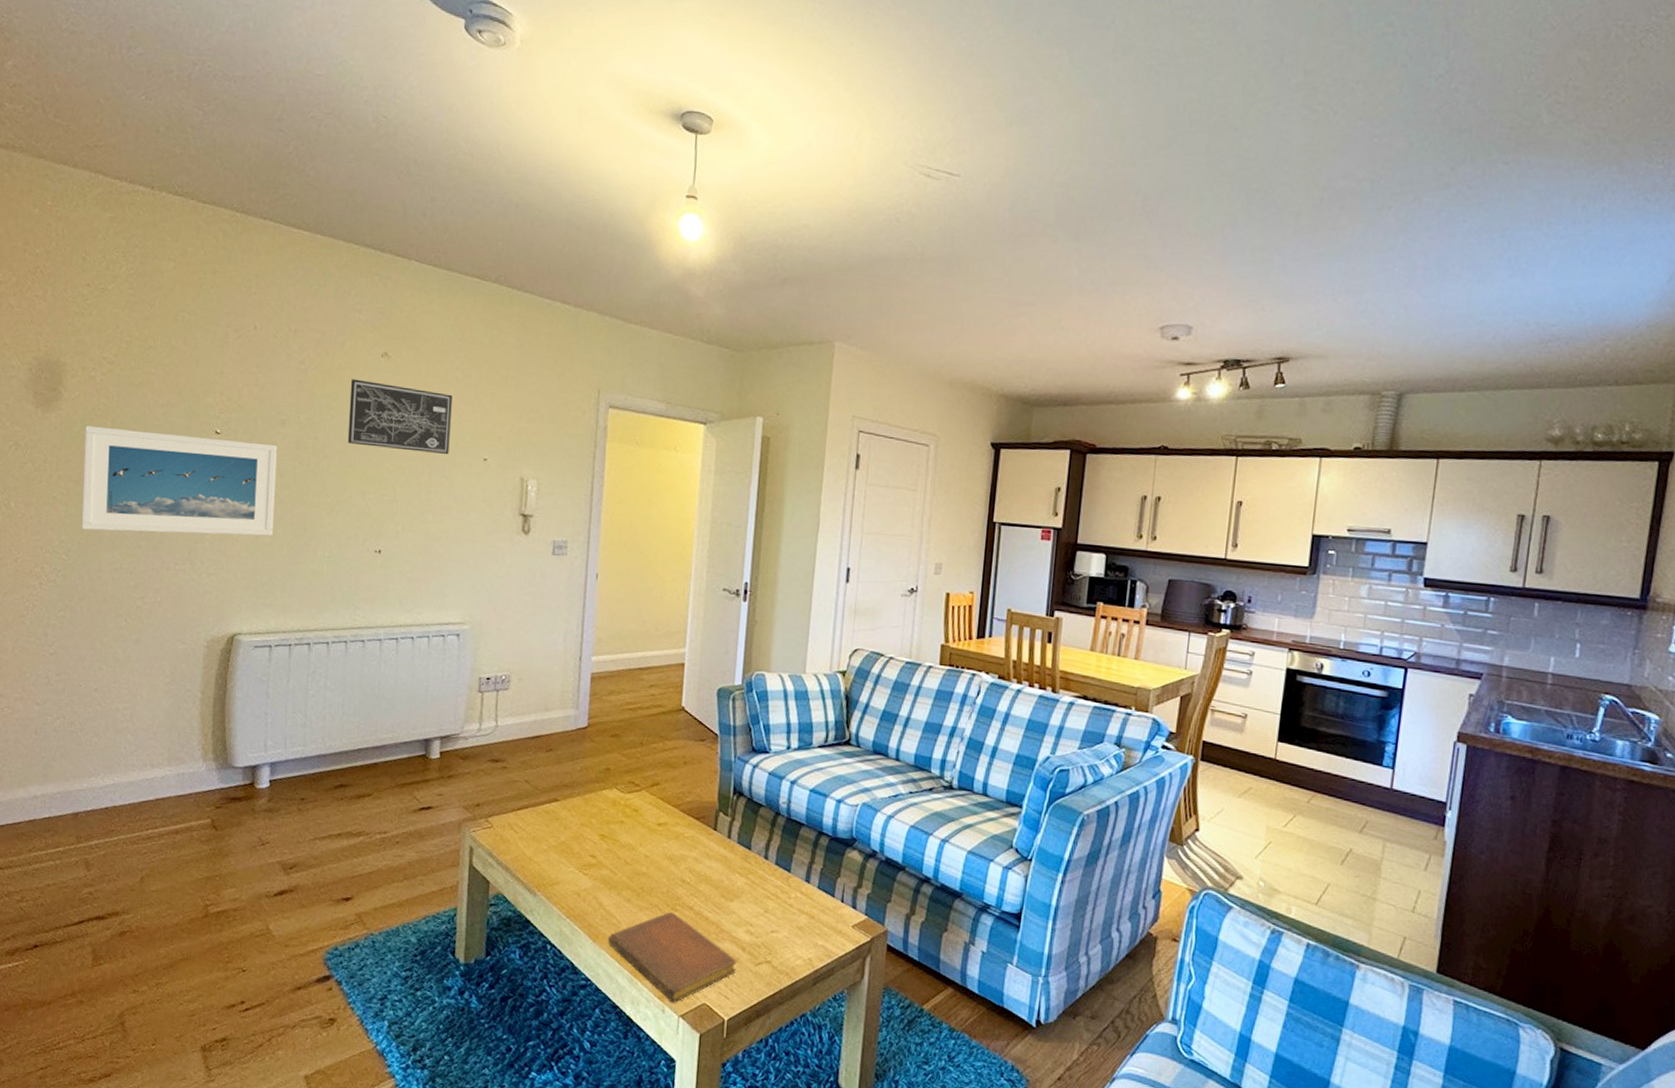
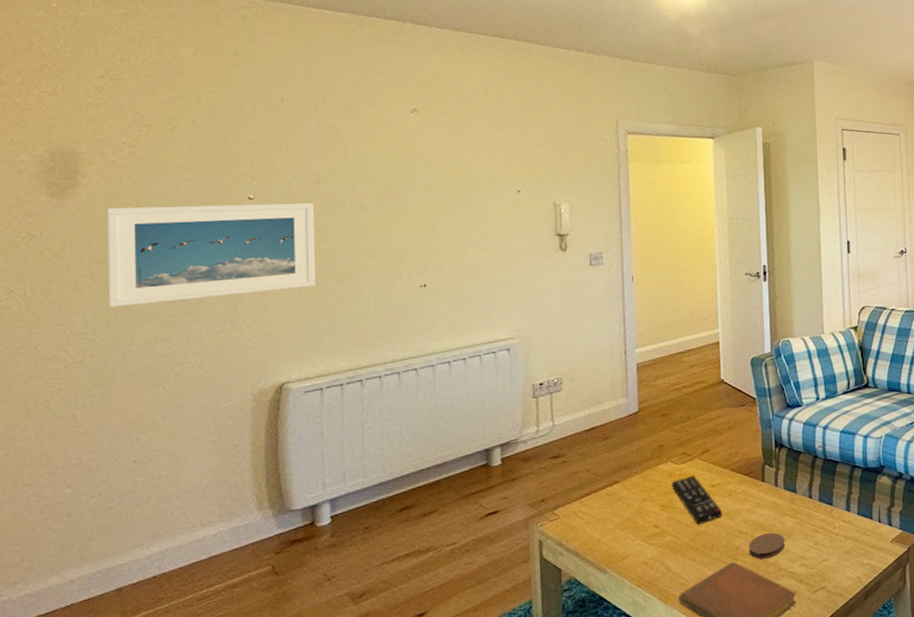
wall art: present [347,379,452,454] -> none [382,135,484,193]
remote control: none [615,808,667,864] -> present [672,475,723,525]
coaster: none [690,888,731,916] -> present [749,533,785,559]

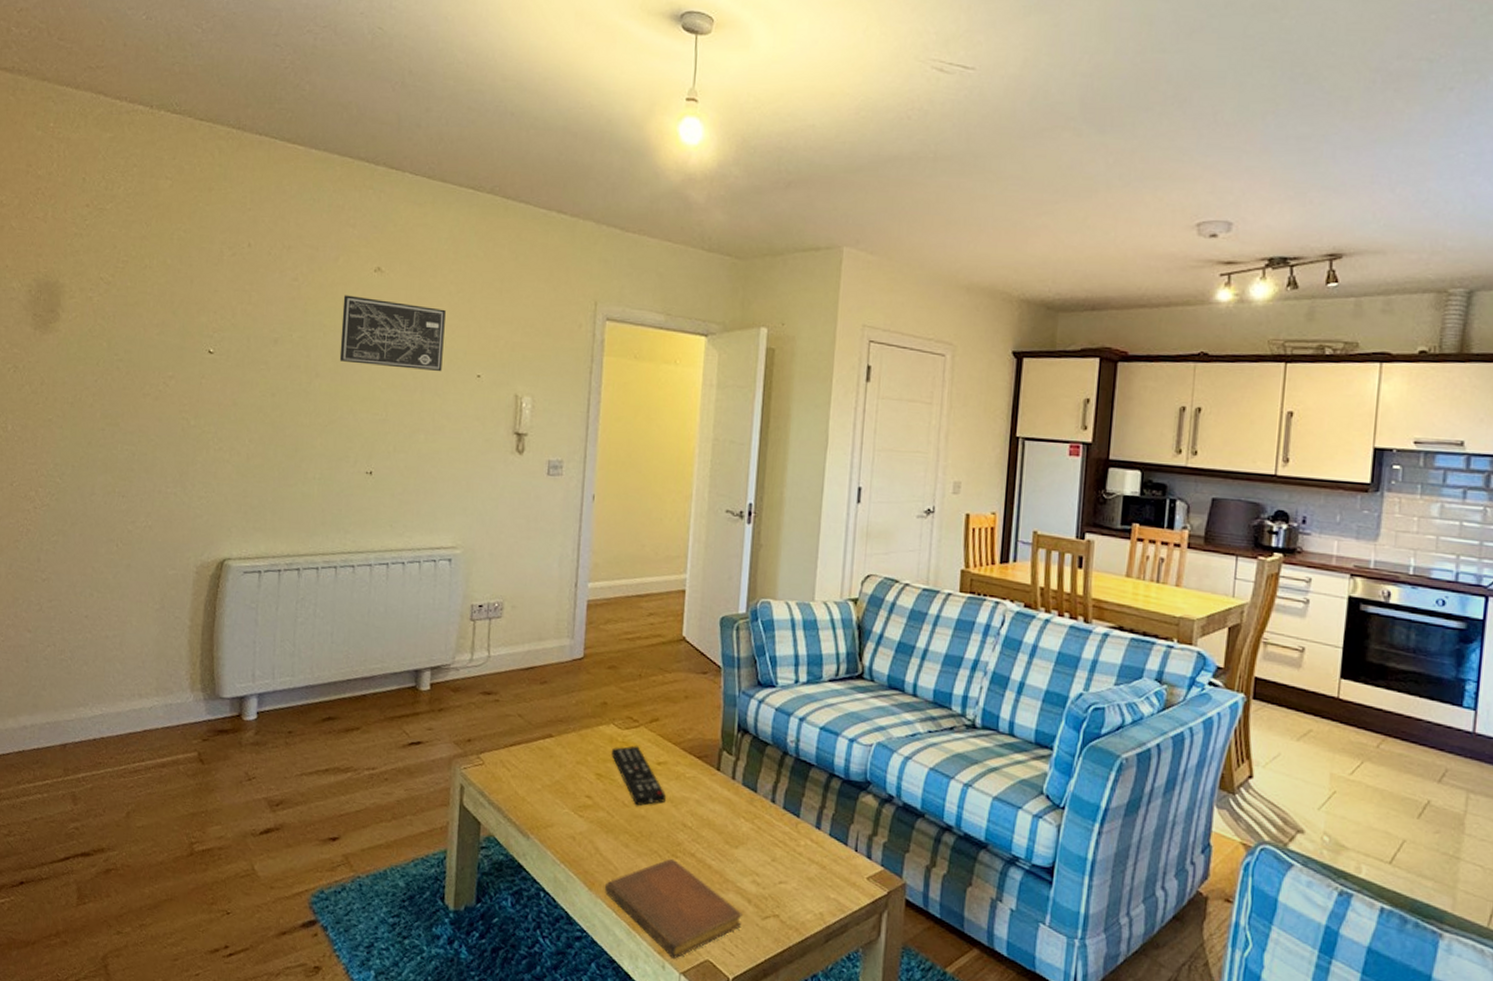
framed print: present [107,202,315,307] -> none [75,347,269,458]
wall art: none [382,135,484,193] -> present [339,295,446,371]
coaster: present [749,533,785,559] -> none [692,833,736,864]

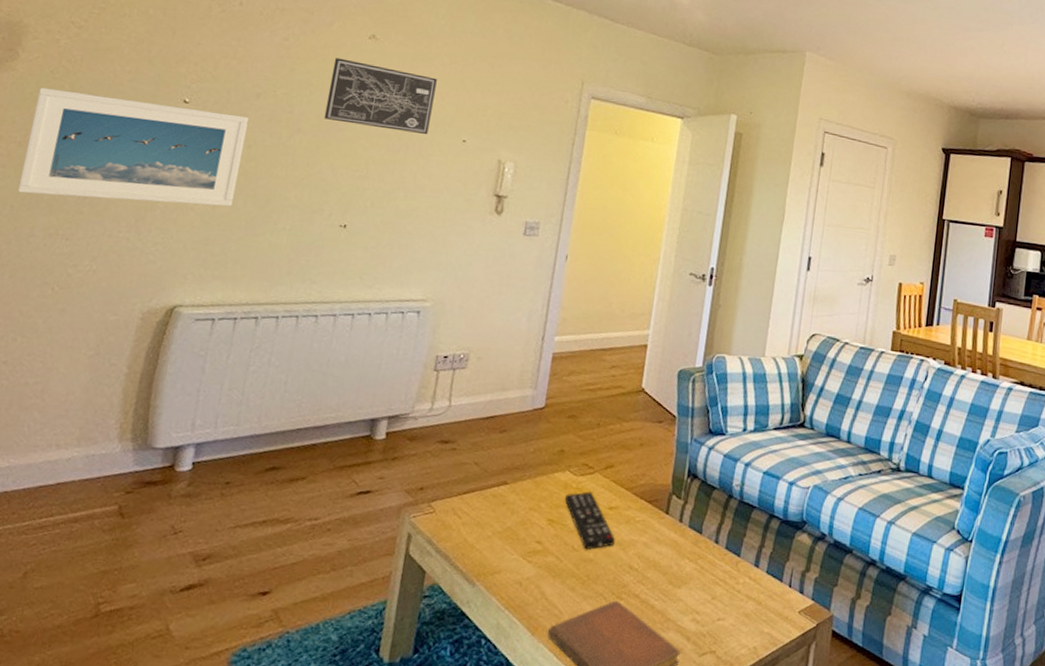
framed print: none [75,347,269,458] -> present [17,87,249,207]

